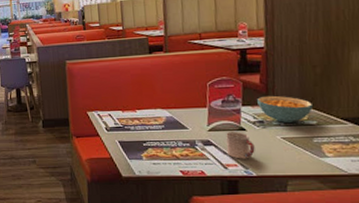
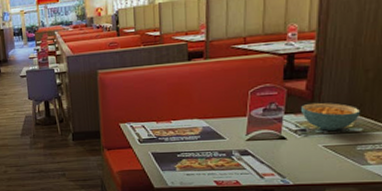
cup: present [226,132,255,159] -> none [264,141,294,169]

